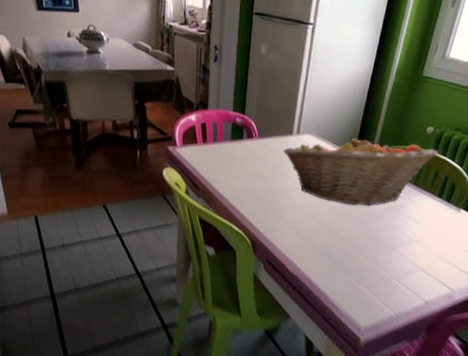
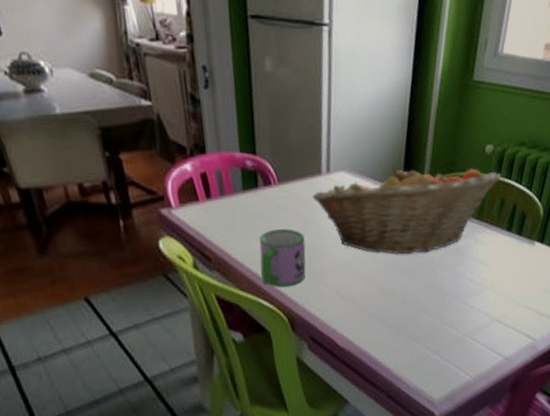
mug: none [236,172,273,218] -> present [259,229,306,288]

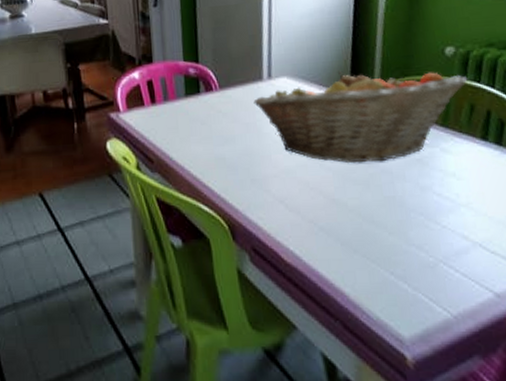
mug: present [259,229,306,288] -> none [200,133,247,193]

